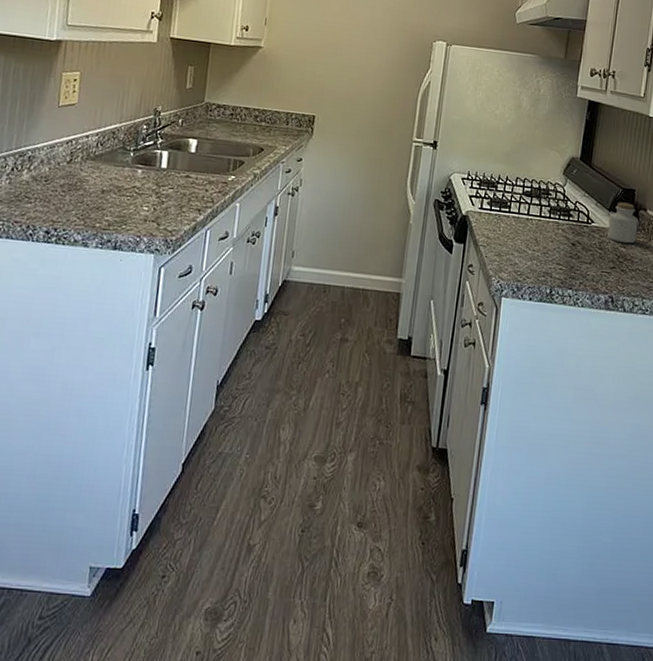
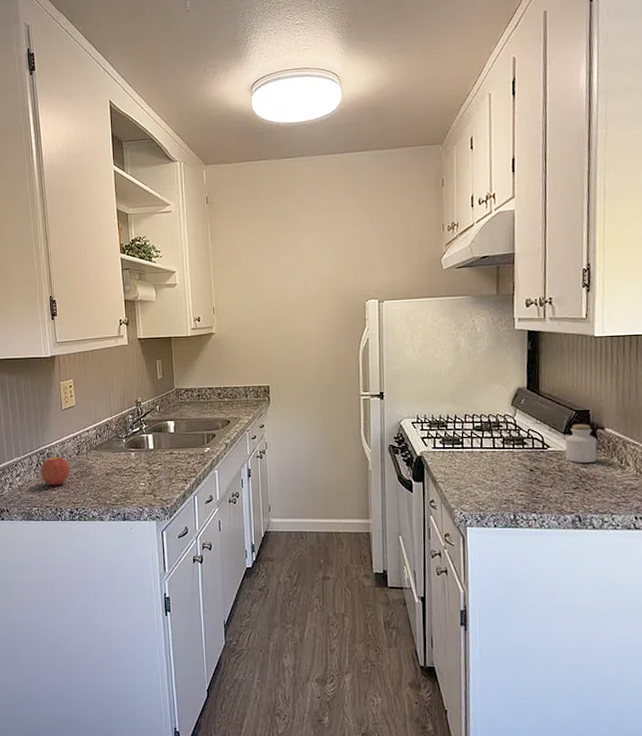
apple: none [14,160,56,198] -> present [40,455,71,486]

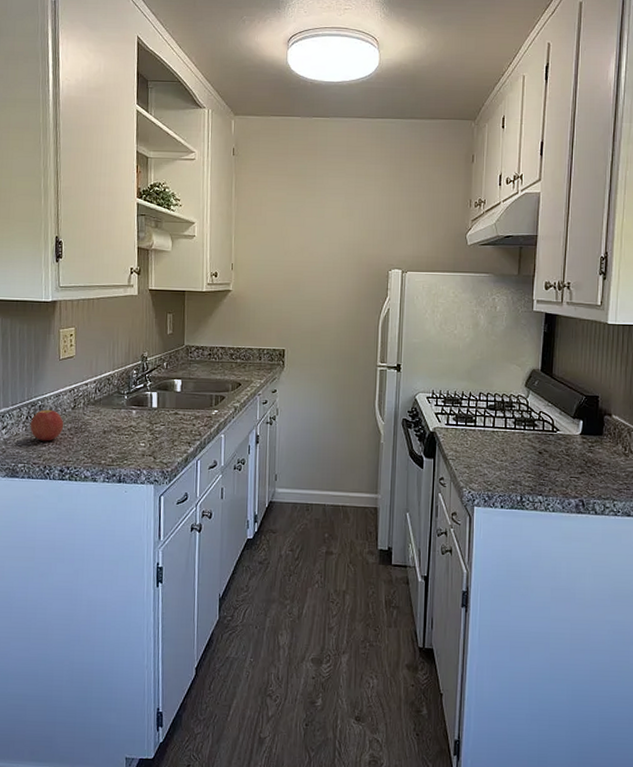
jar: present [565,424,597,463] -> none [574,409,604,448]

